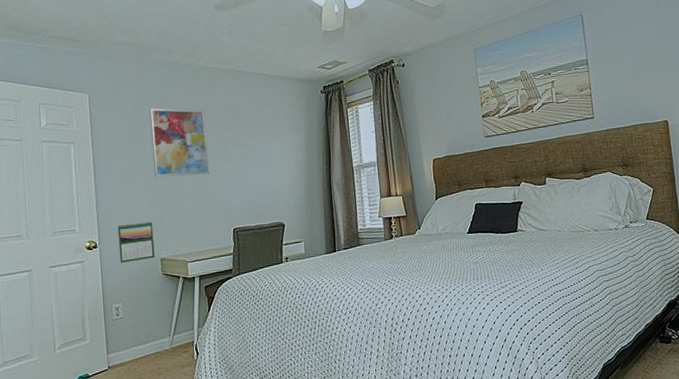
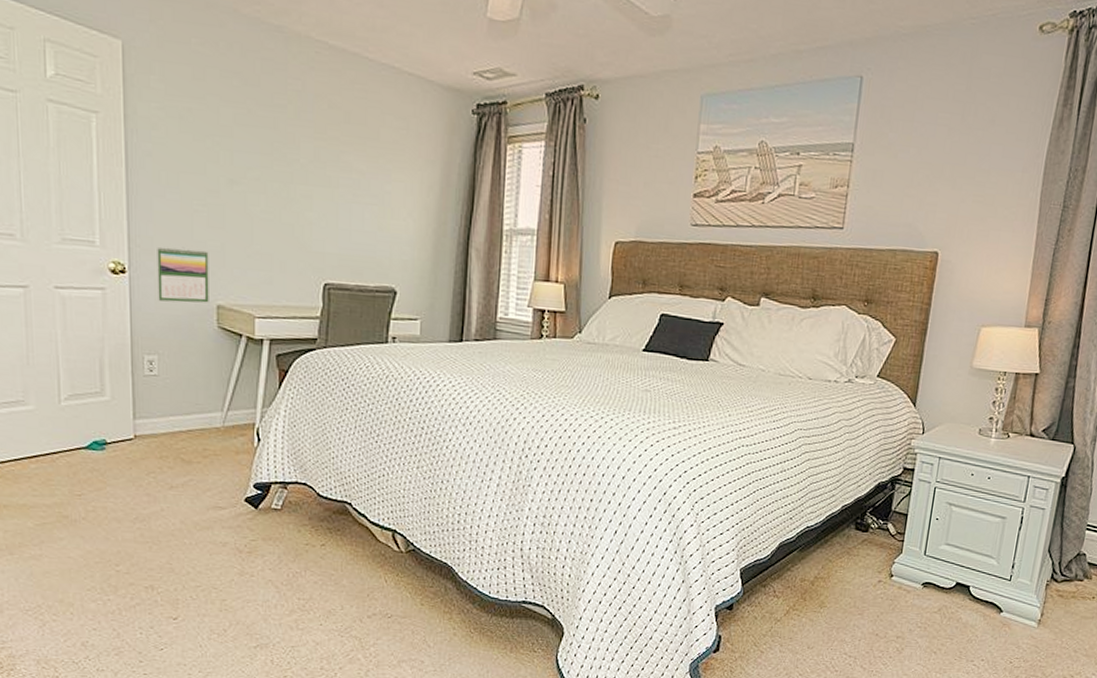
wall art: present [149,108,209,177] -> none [214,83,297,200]

